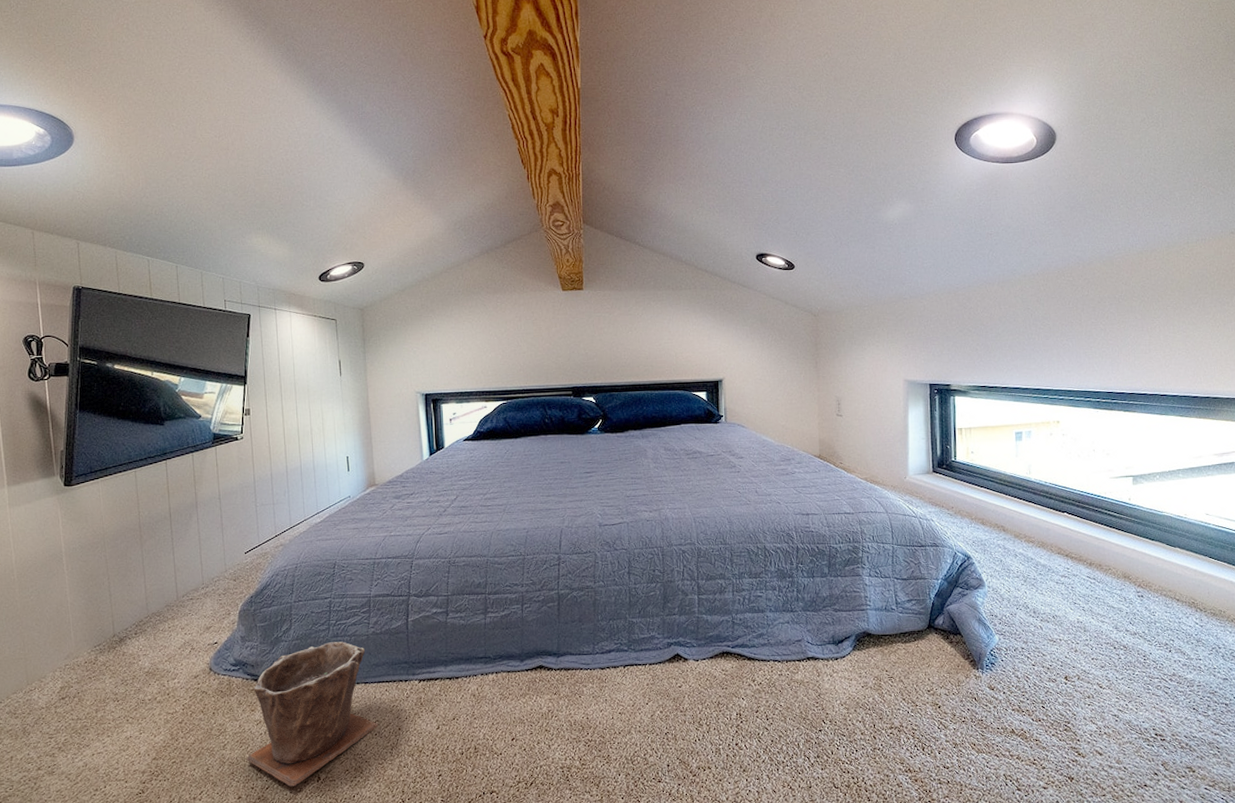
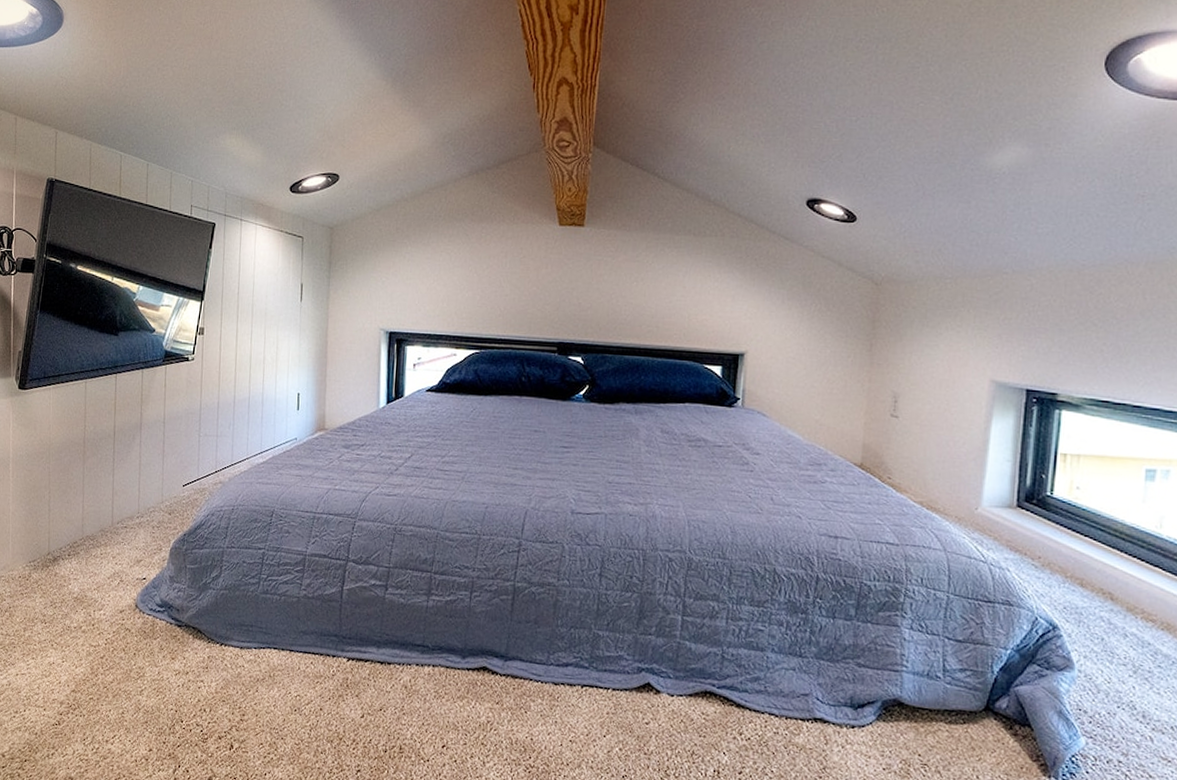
plant pot: present [246,641,379,787] -> none [161,598,299,750]

